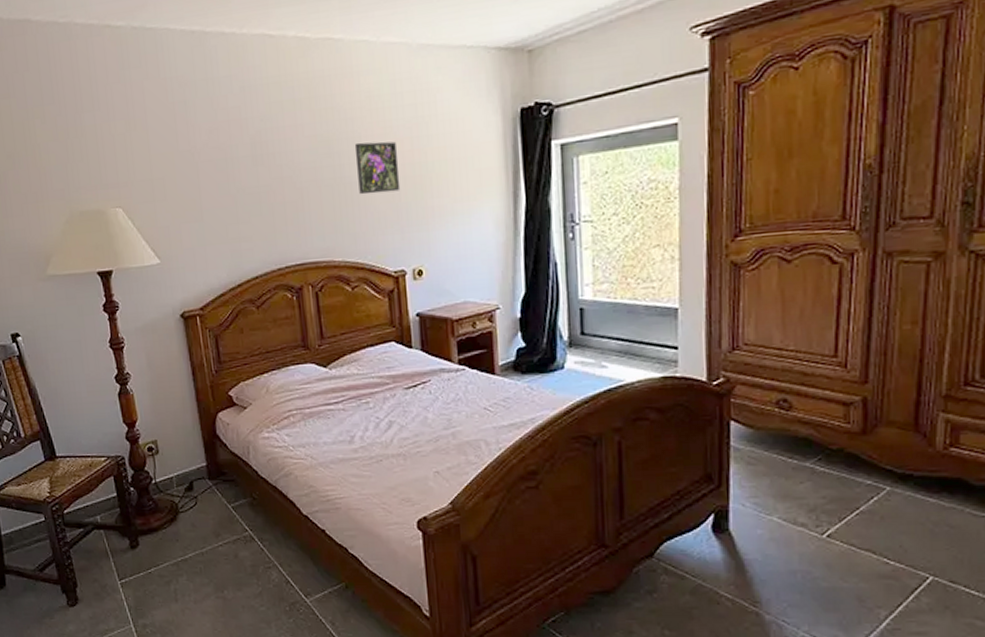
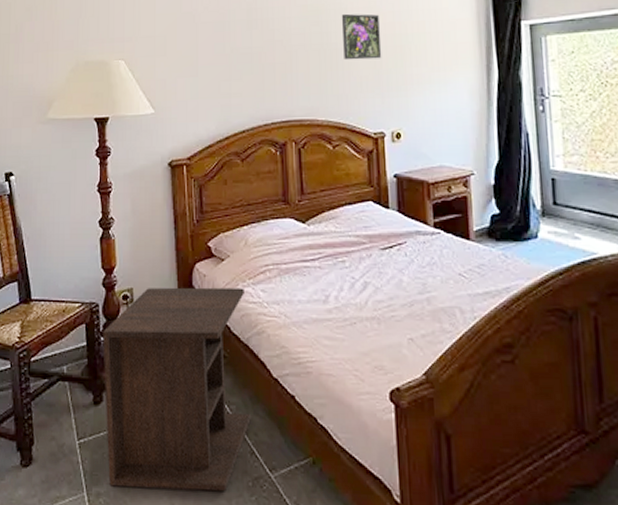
nightstand: none [132,433,284,618] -> present [103,287,251,492]

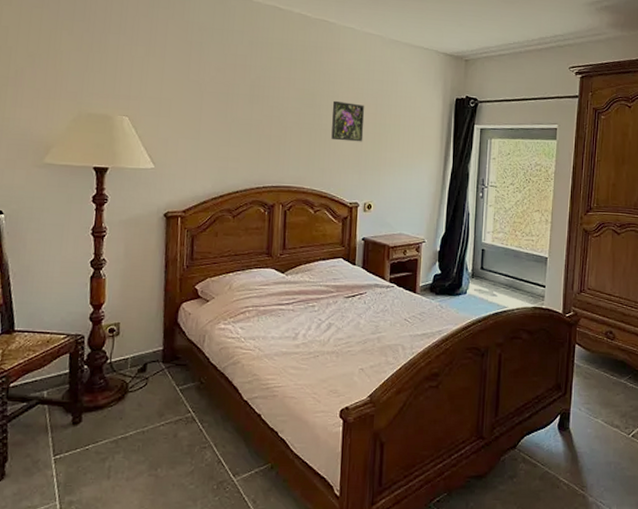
nightstand: present [103,287,251,492] -> none [82,323,225,495]

